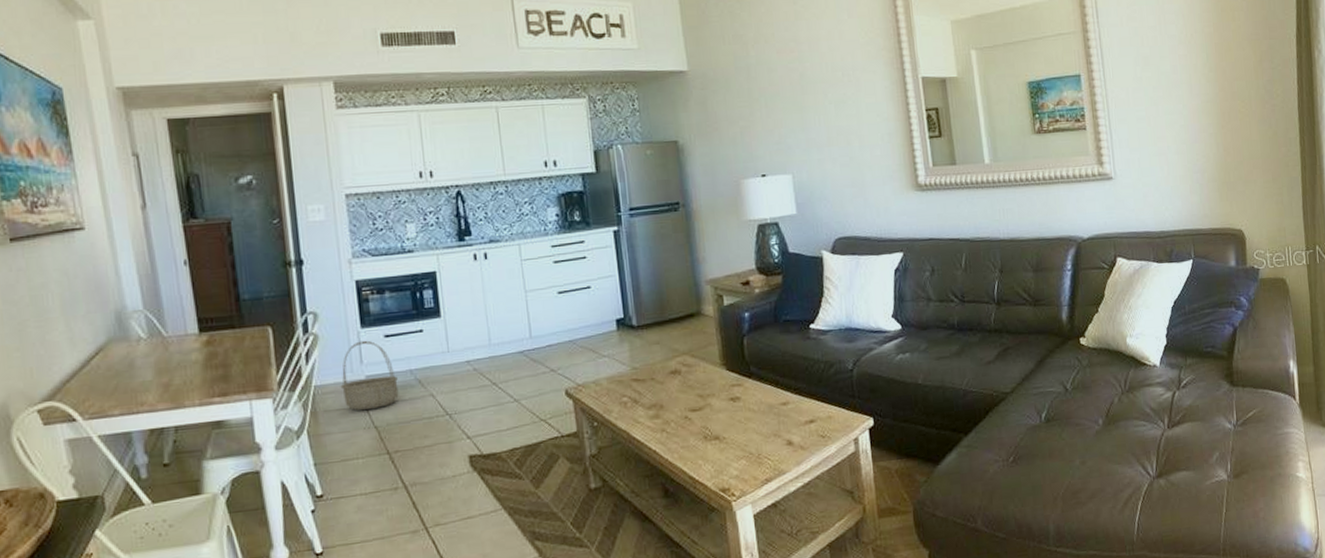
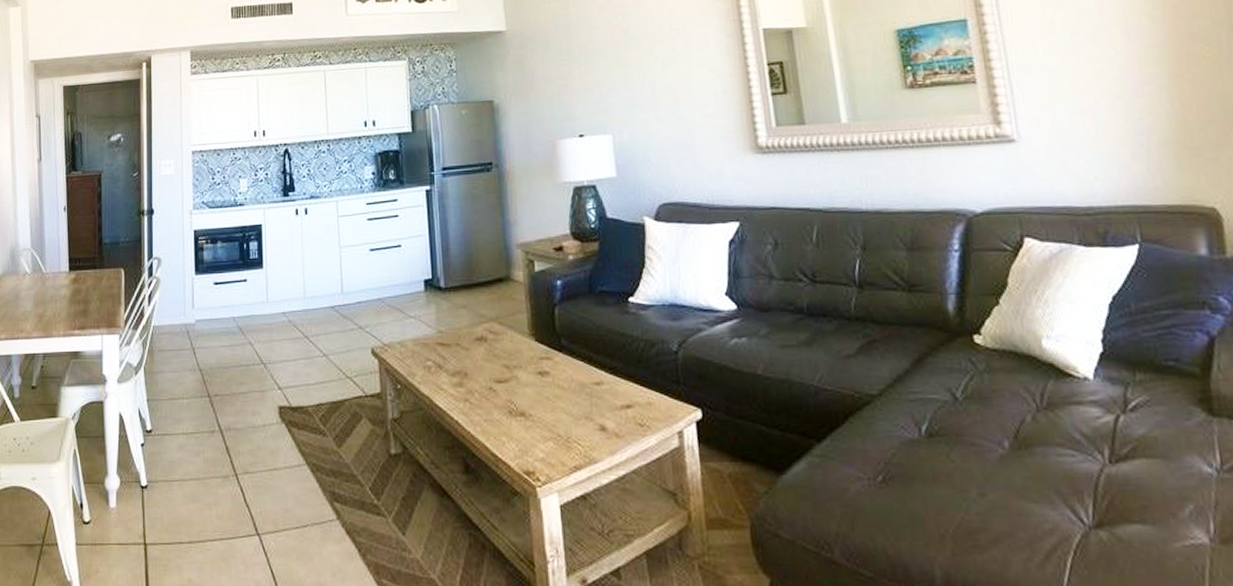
basket: present [340,340,399,411] -> none [174,286,222,353]

